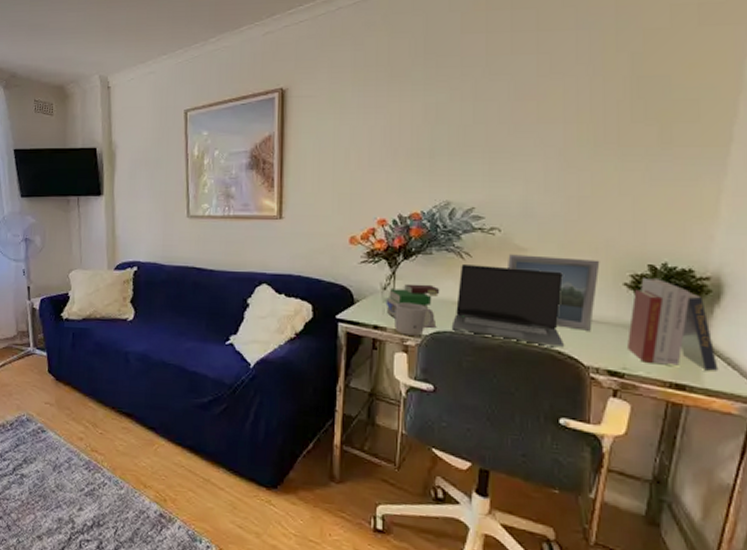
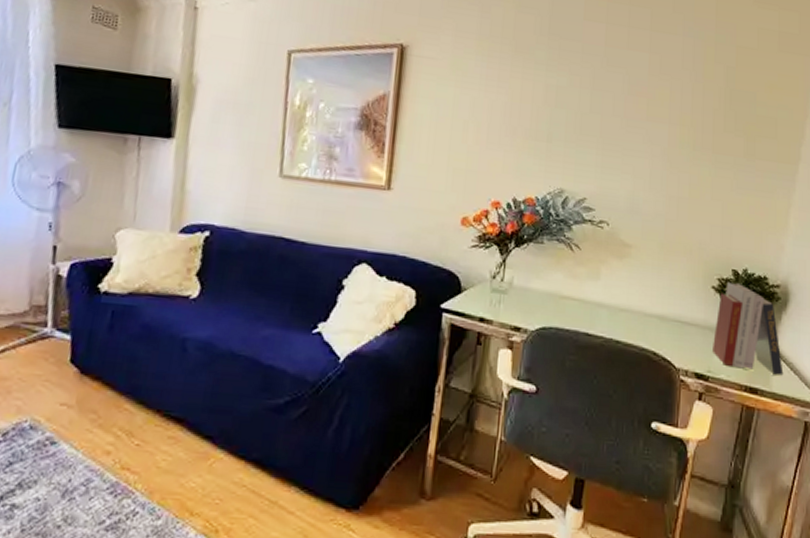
book: present [386,283,440,328] -> none [494,273,549,323]
mug: present [394,302,434,336] -> none [501,293,541,332]
laptop: present [451,265,565,348] -> none [557,257,661,349]
picture frame: present [508,254,600,331] -> none [613,250,693,332]

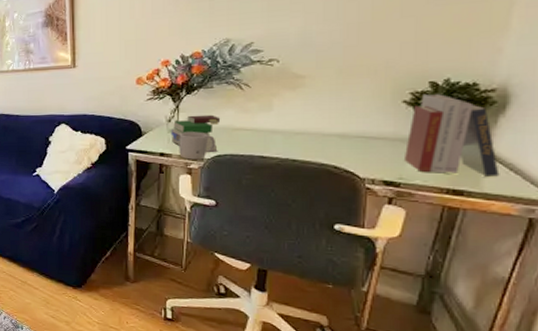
book: none [494,273,549,323] -> present [170,114,221,152]
mug: none [501,293,541,332] -> present [179,132,215,160]

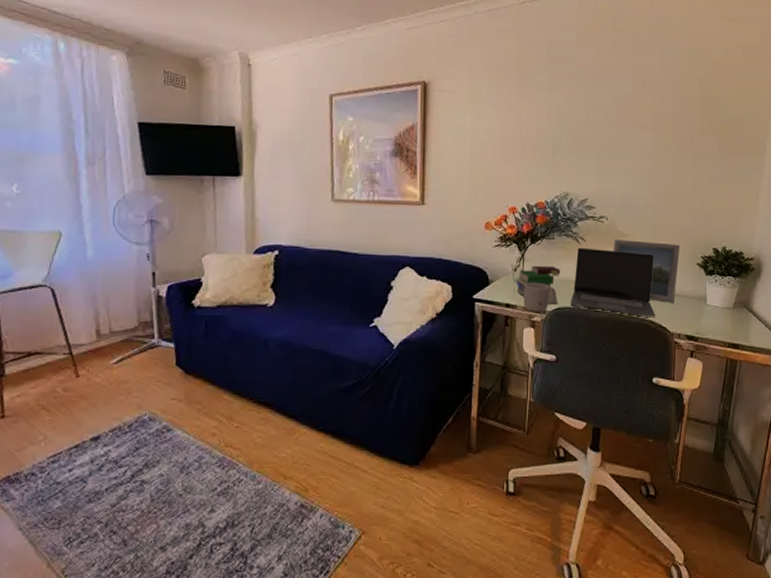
laptop: none [231,94,341,163] -> present [570,248,656,318]
picture frame: none [286,81,379,147] -> present [613,239,680,303]
books: present [405,93,500,177] -> none [700,258,760,332]

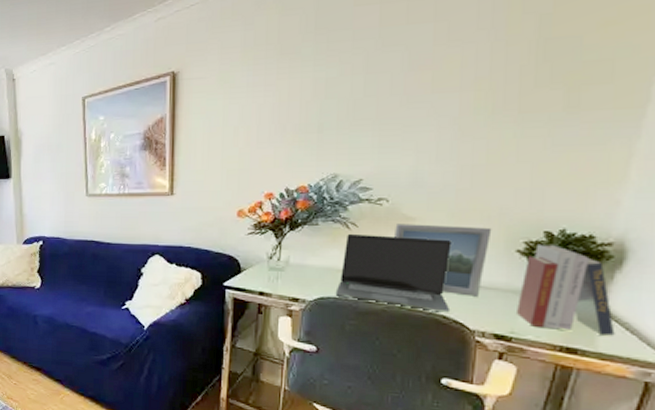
book: present [516,265,561,304] -> none [271,253,325,294]
mug: present [524,282,556,312] -> none [279,270,318,302]
books: none [700,258,760,332] -> present [517,243,615,336]

